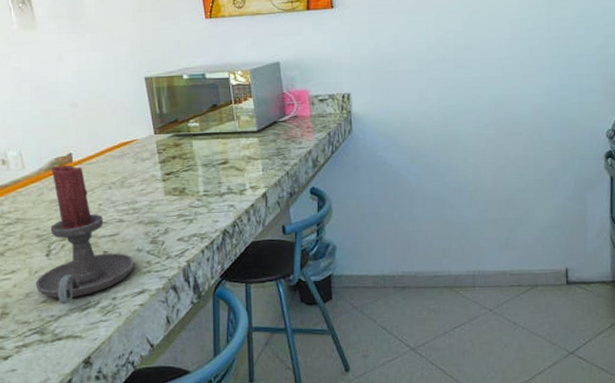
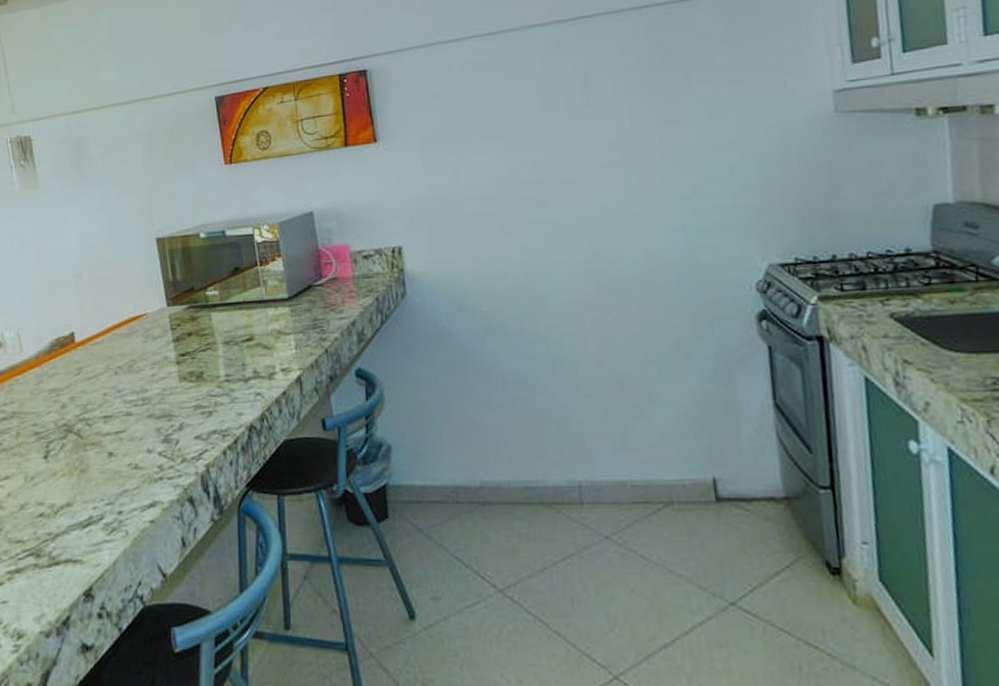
candle holder: present [35,165,135,305] -> none [31,346,144,520]

